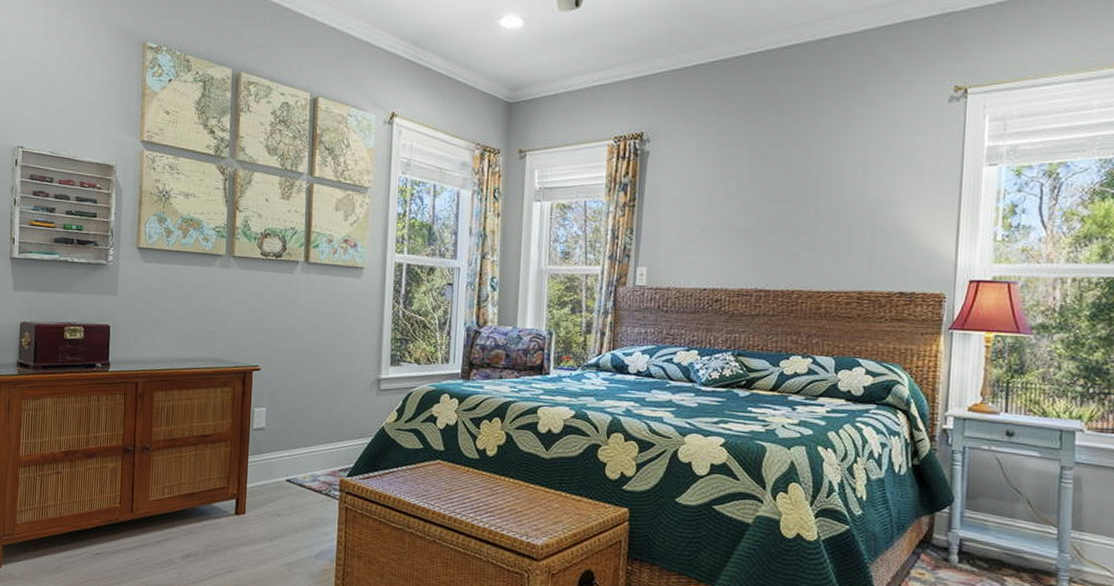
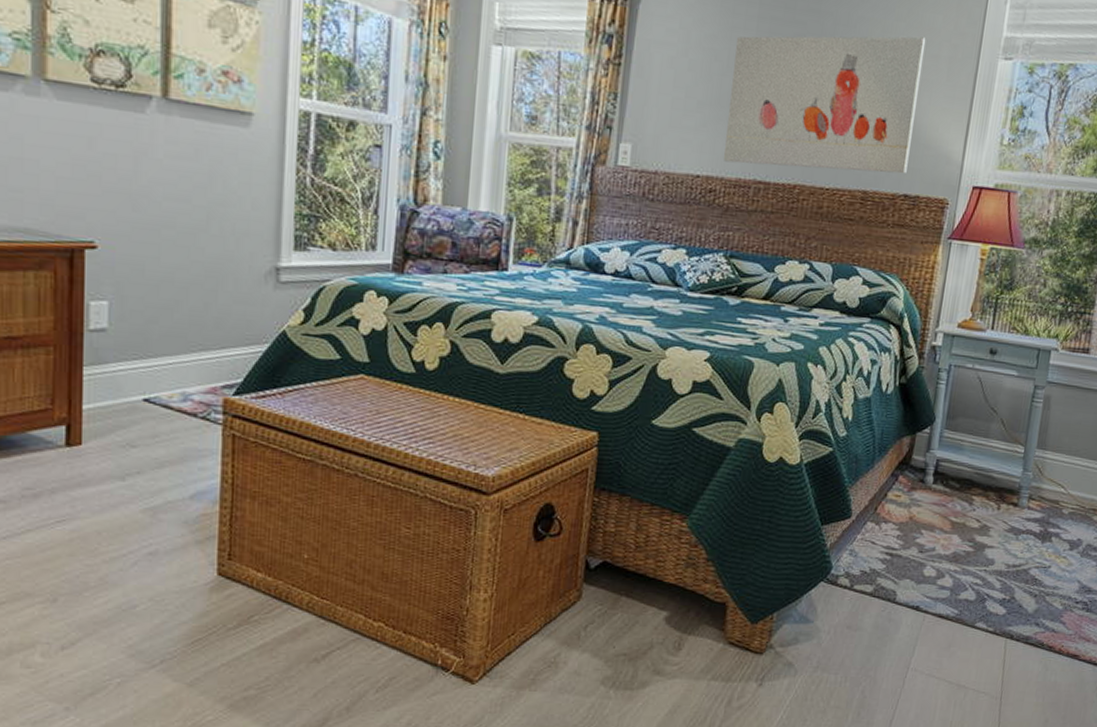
wall art: none [726,155,908,276] -> present [722,36,926,174]

